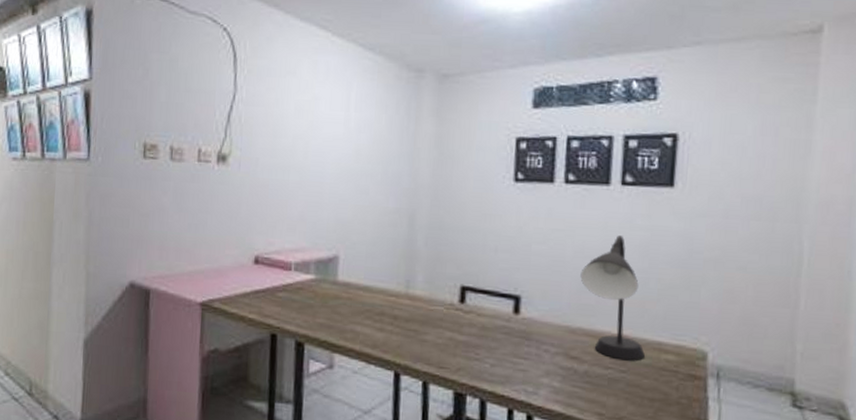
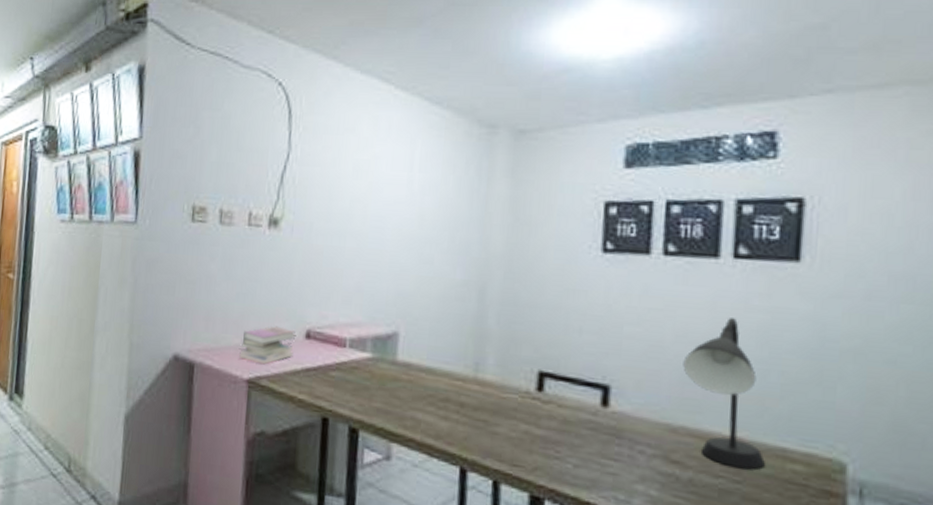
books: none [192,253,245,289] -> present [239,326,295,365]

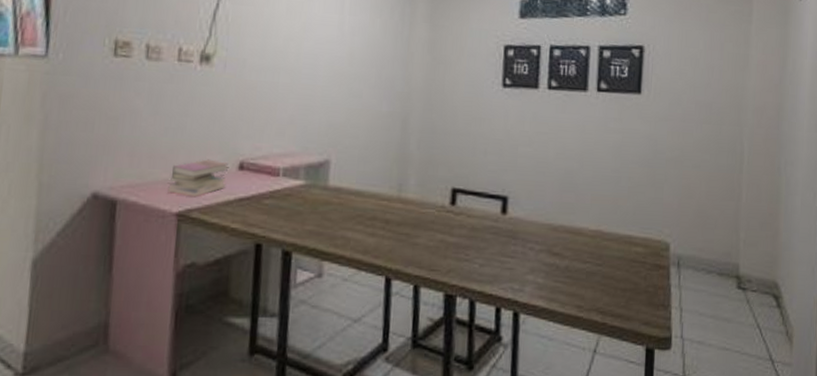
desk lamp: present [683,318,765,469] -> none [561,138,618,255]

